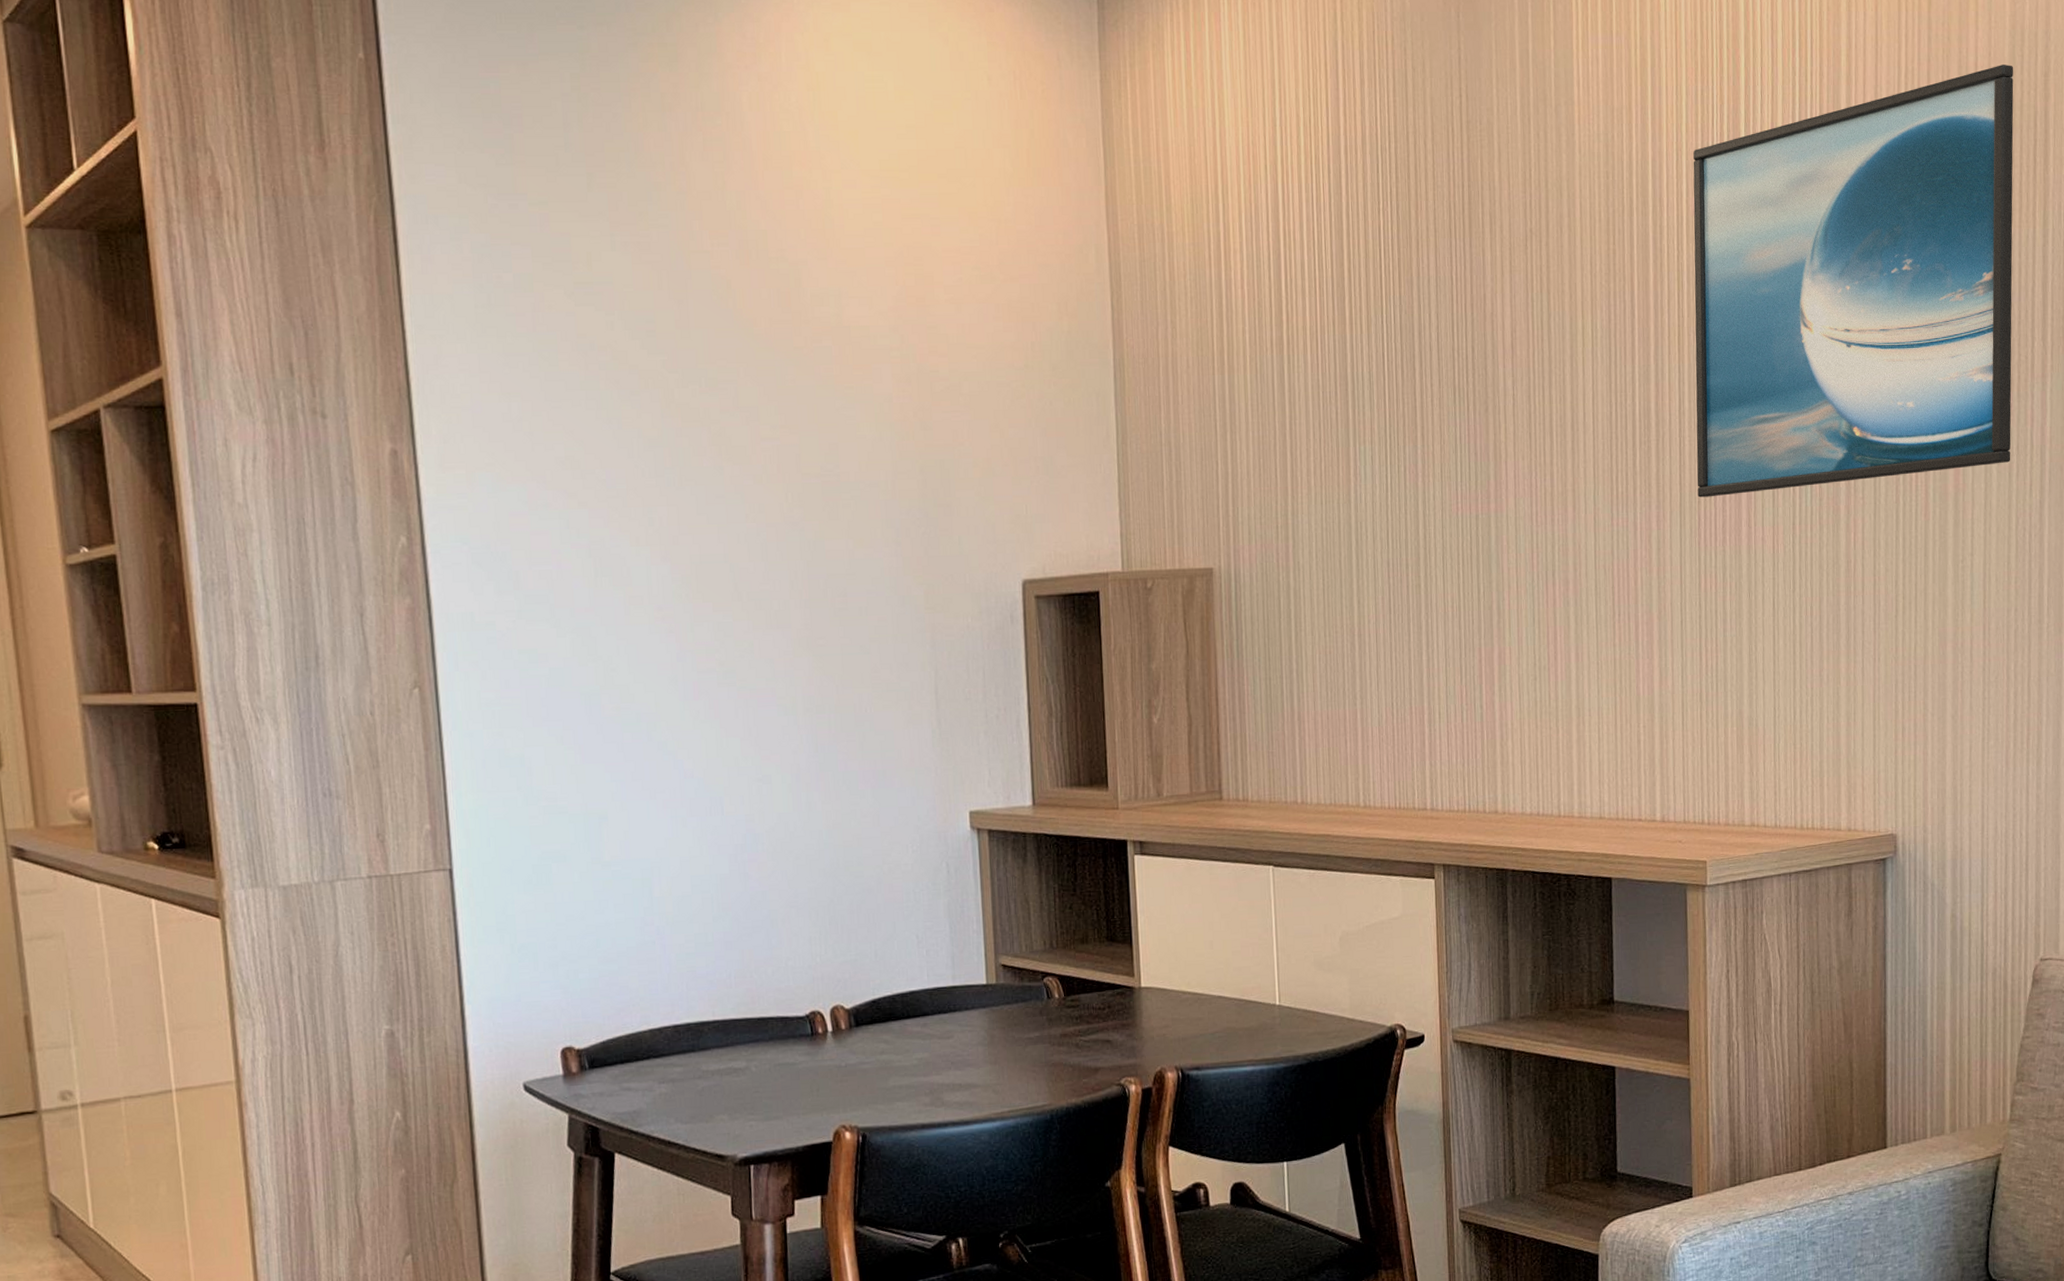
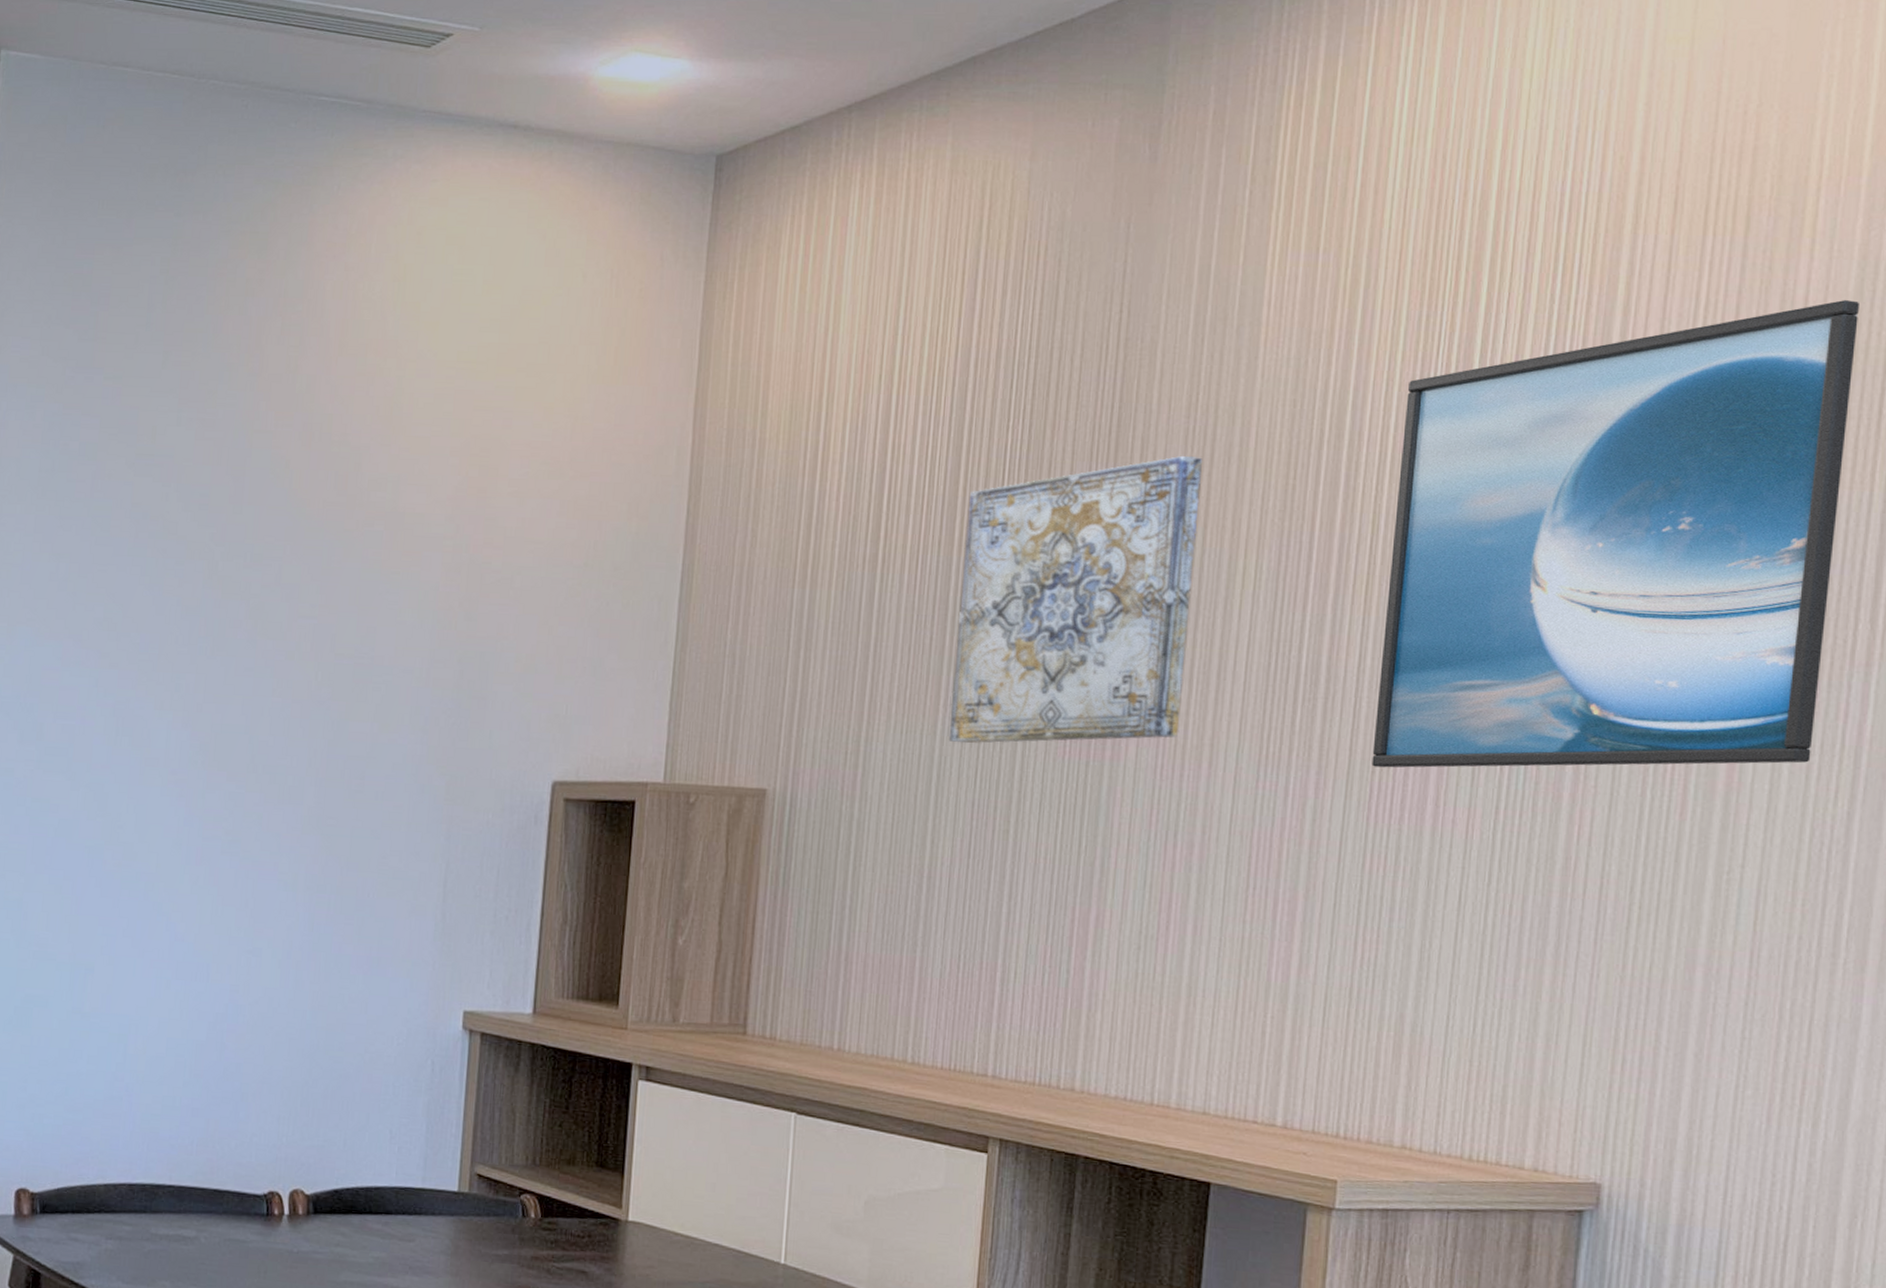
wall art: none [1354,227,1547,508] -> present [948,455,1202,744]

